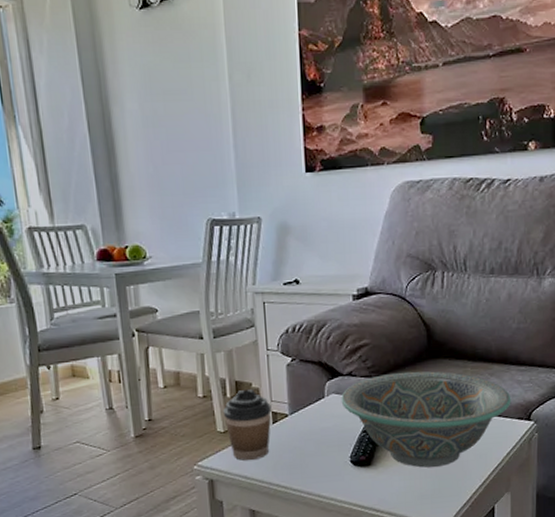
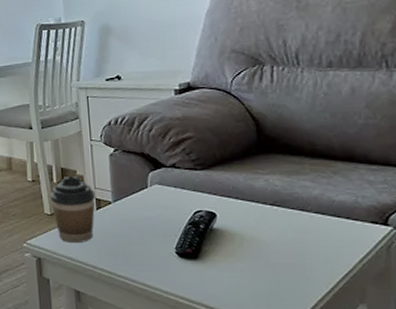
decorative bowl: present [341,371,511,468] -> none [164,166,362,267]

